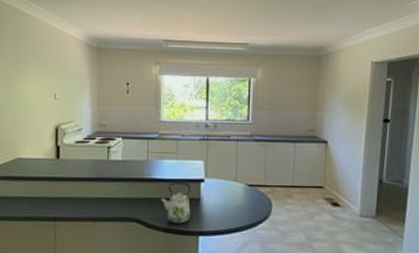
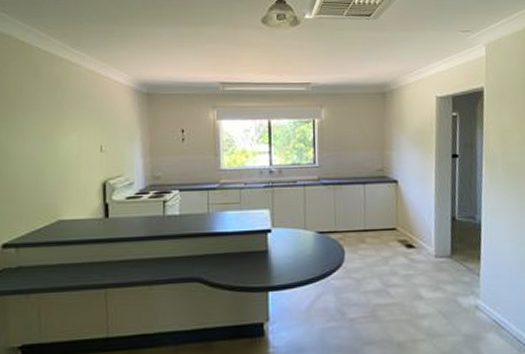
kettle: present [160,181,192,224] -> none [224,234,258,280]

